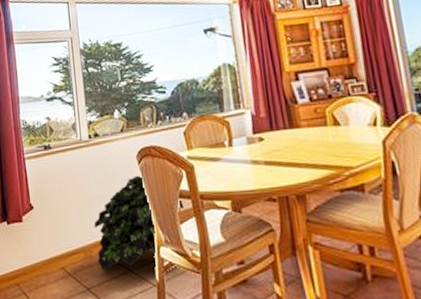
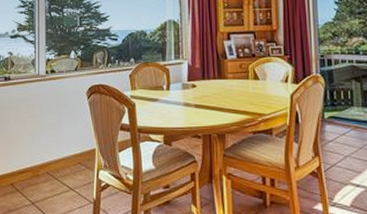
potted plant: present [94,175,185,271] -> none [43,108,124,188]

